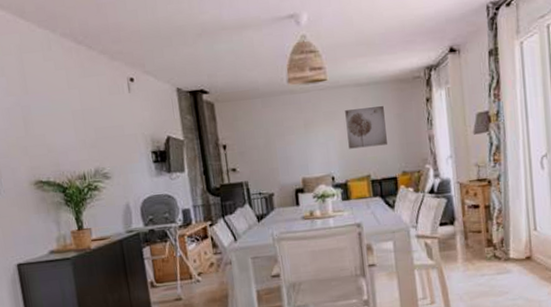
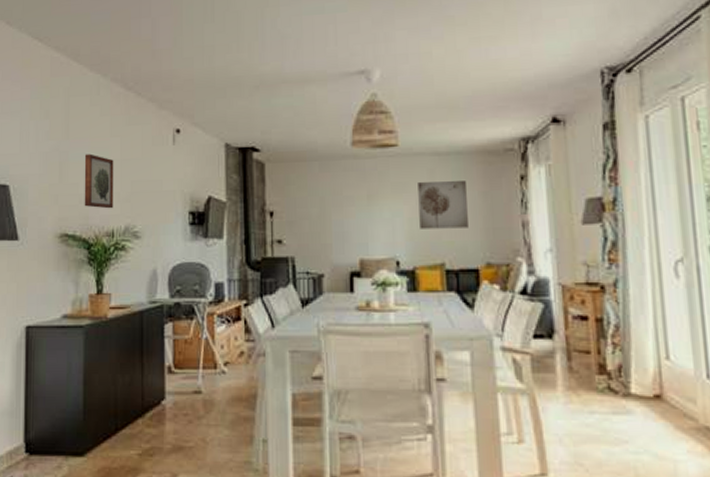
wall art: none [46,106,82,156] -> present [84,153,114,209]

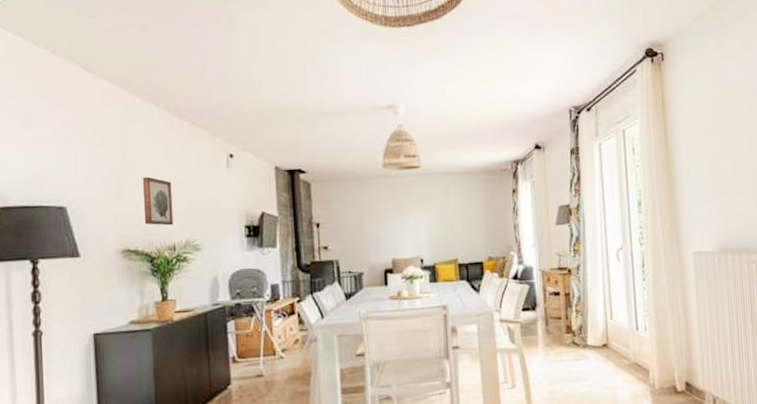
wall art: present [418,181,468,229] -> none [436,194,475,233]

